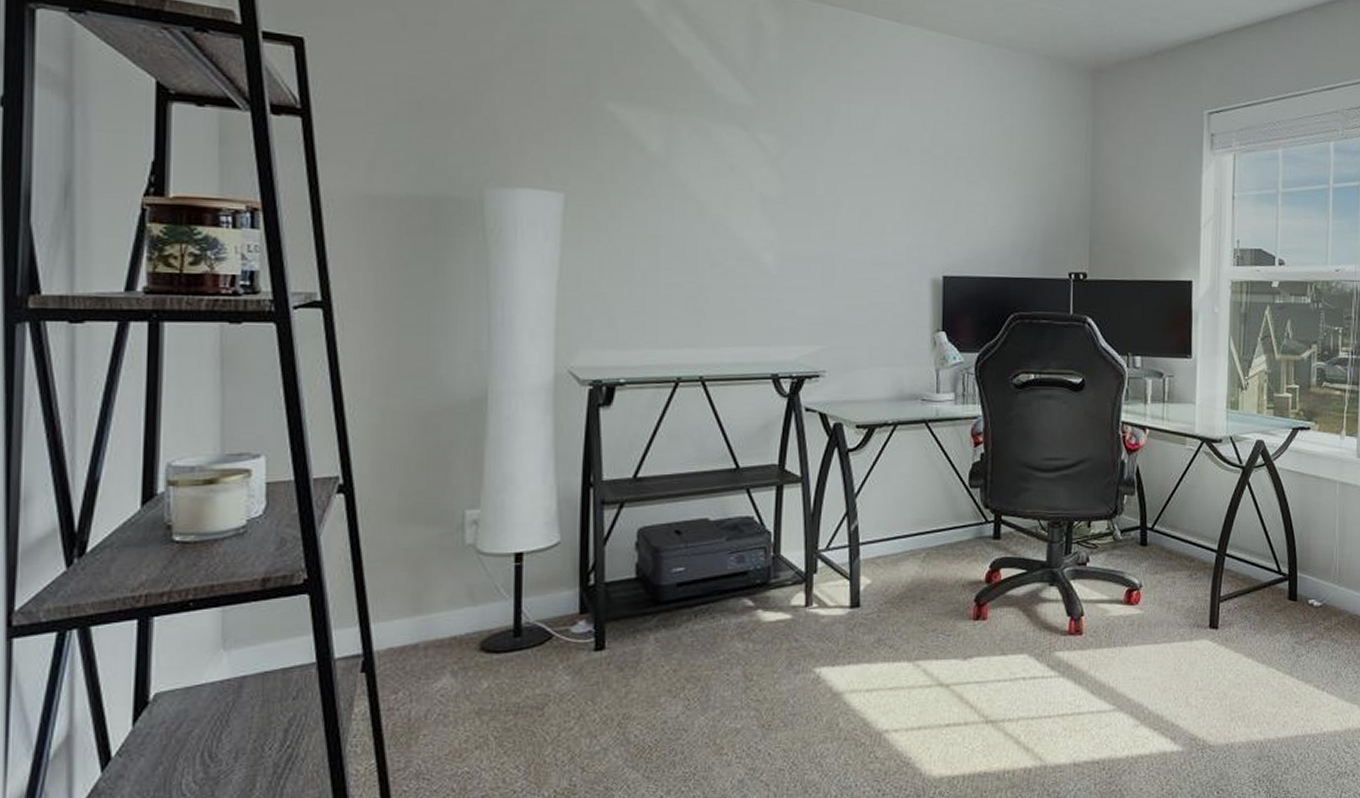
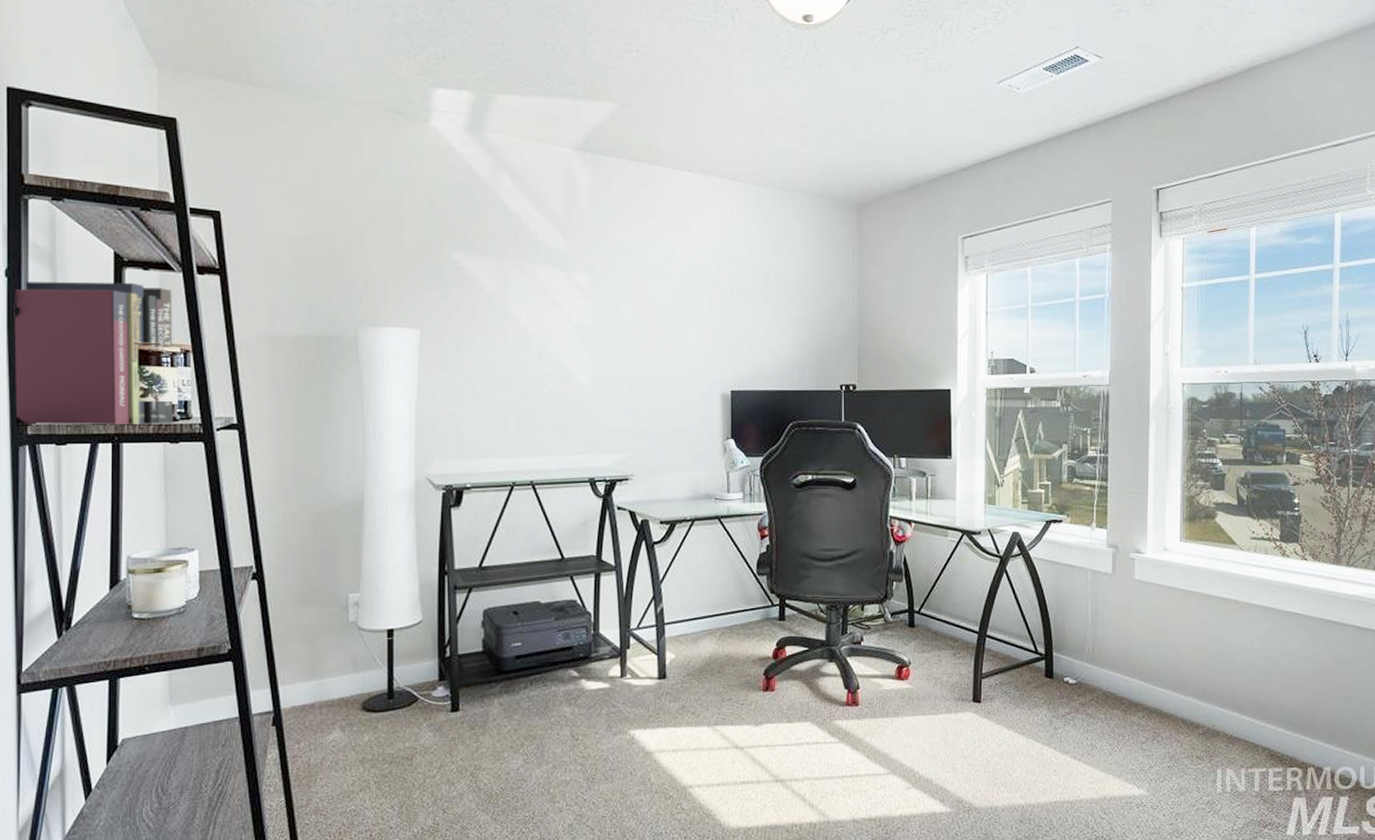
books: none [11,114,236,300] -> present [14,281,174,425]

